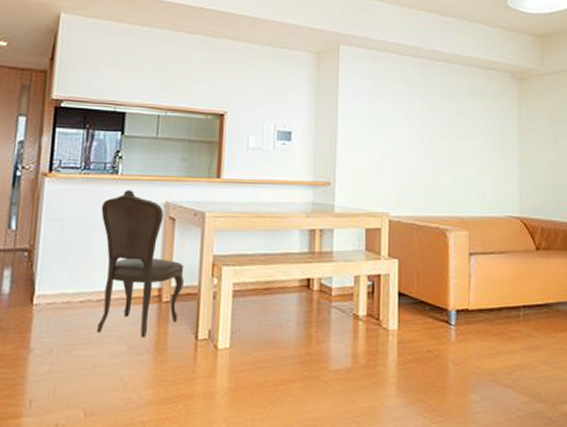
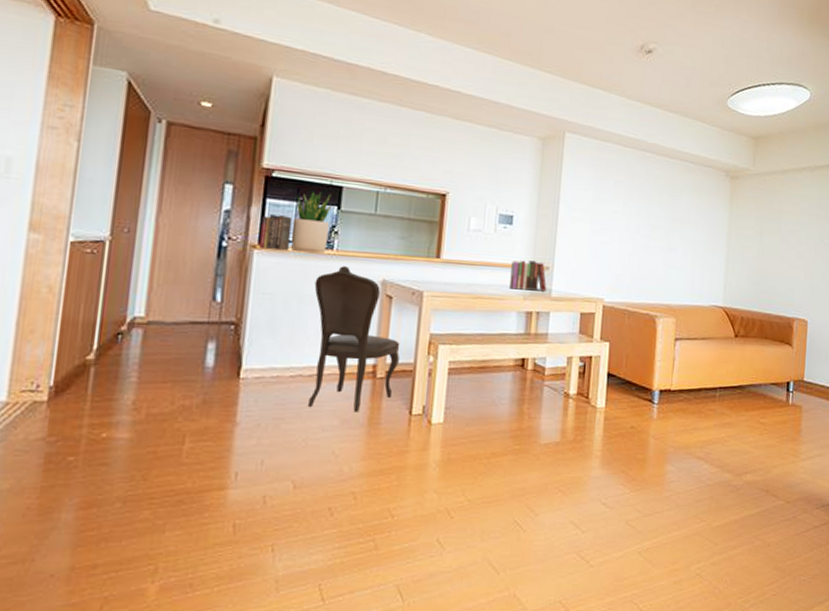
books: none [50,143,80,178] -> present [259,214,293,251]
planter: none [78,118,116,179] -> present [291,191,332,254]
books: none [291,175,330,208] -> present [509,259,547,292]

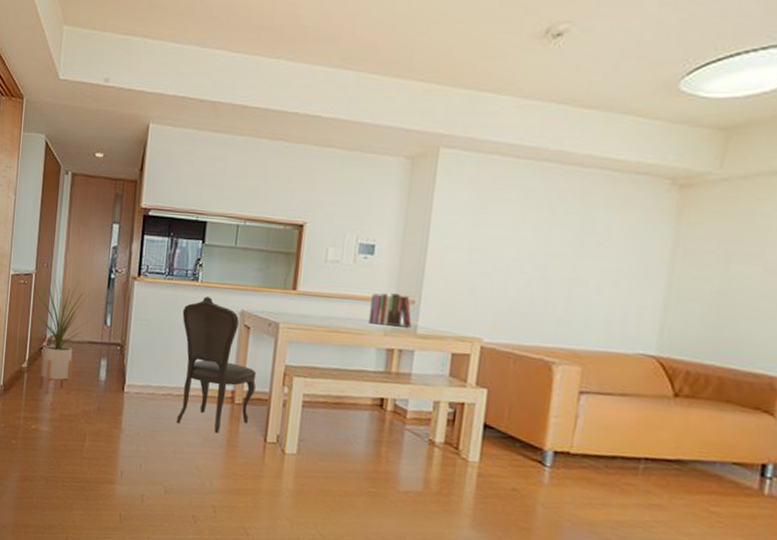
house plant: none [104,247,194,392] -> present [32,279,91,395]
books: present [259,214,293,251] -> none [139,249,165,283]
planter: present [291,191,332,254] -> none [163,227,198,286]

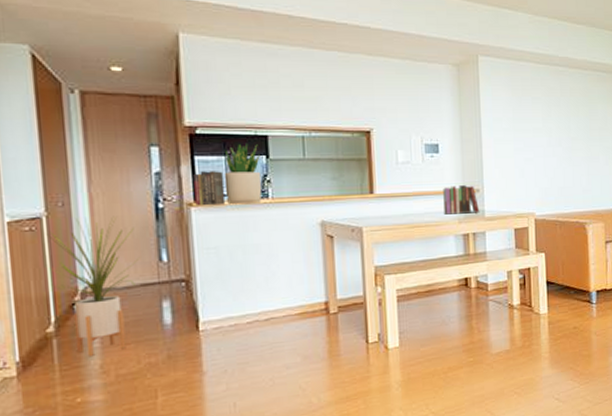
books: none [139,249,165,283] -> present [193,171,226,206]
planter: none [163,227,198,286] -> present [224,143,262,205]
dining chair: present [177,297,257,433] -> none [256,213,349,348]

